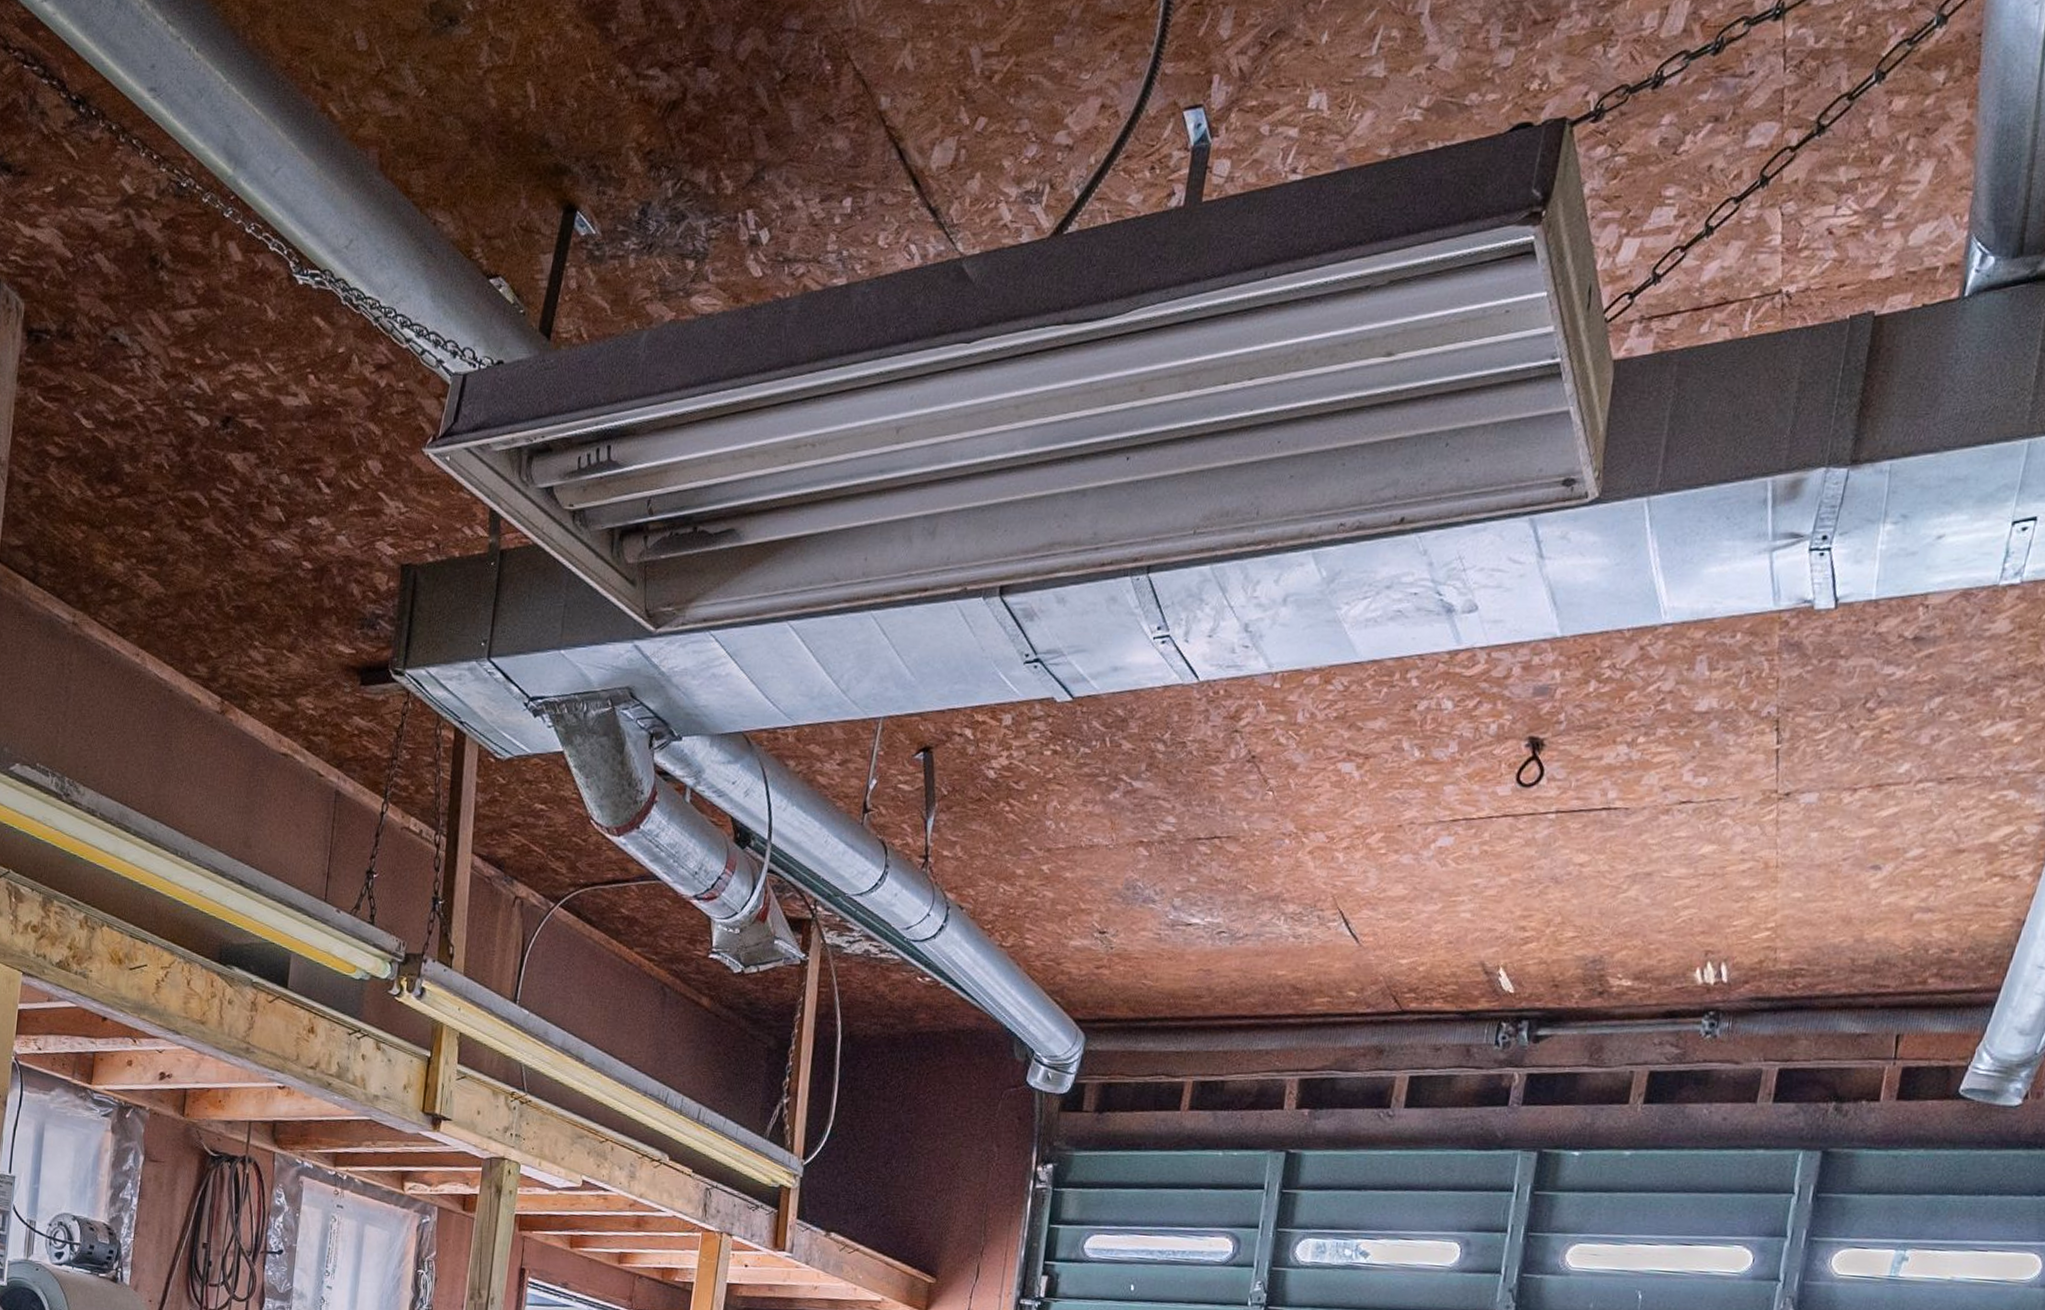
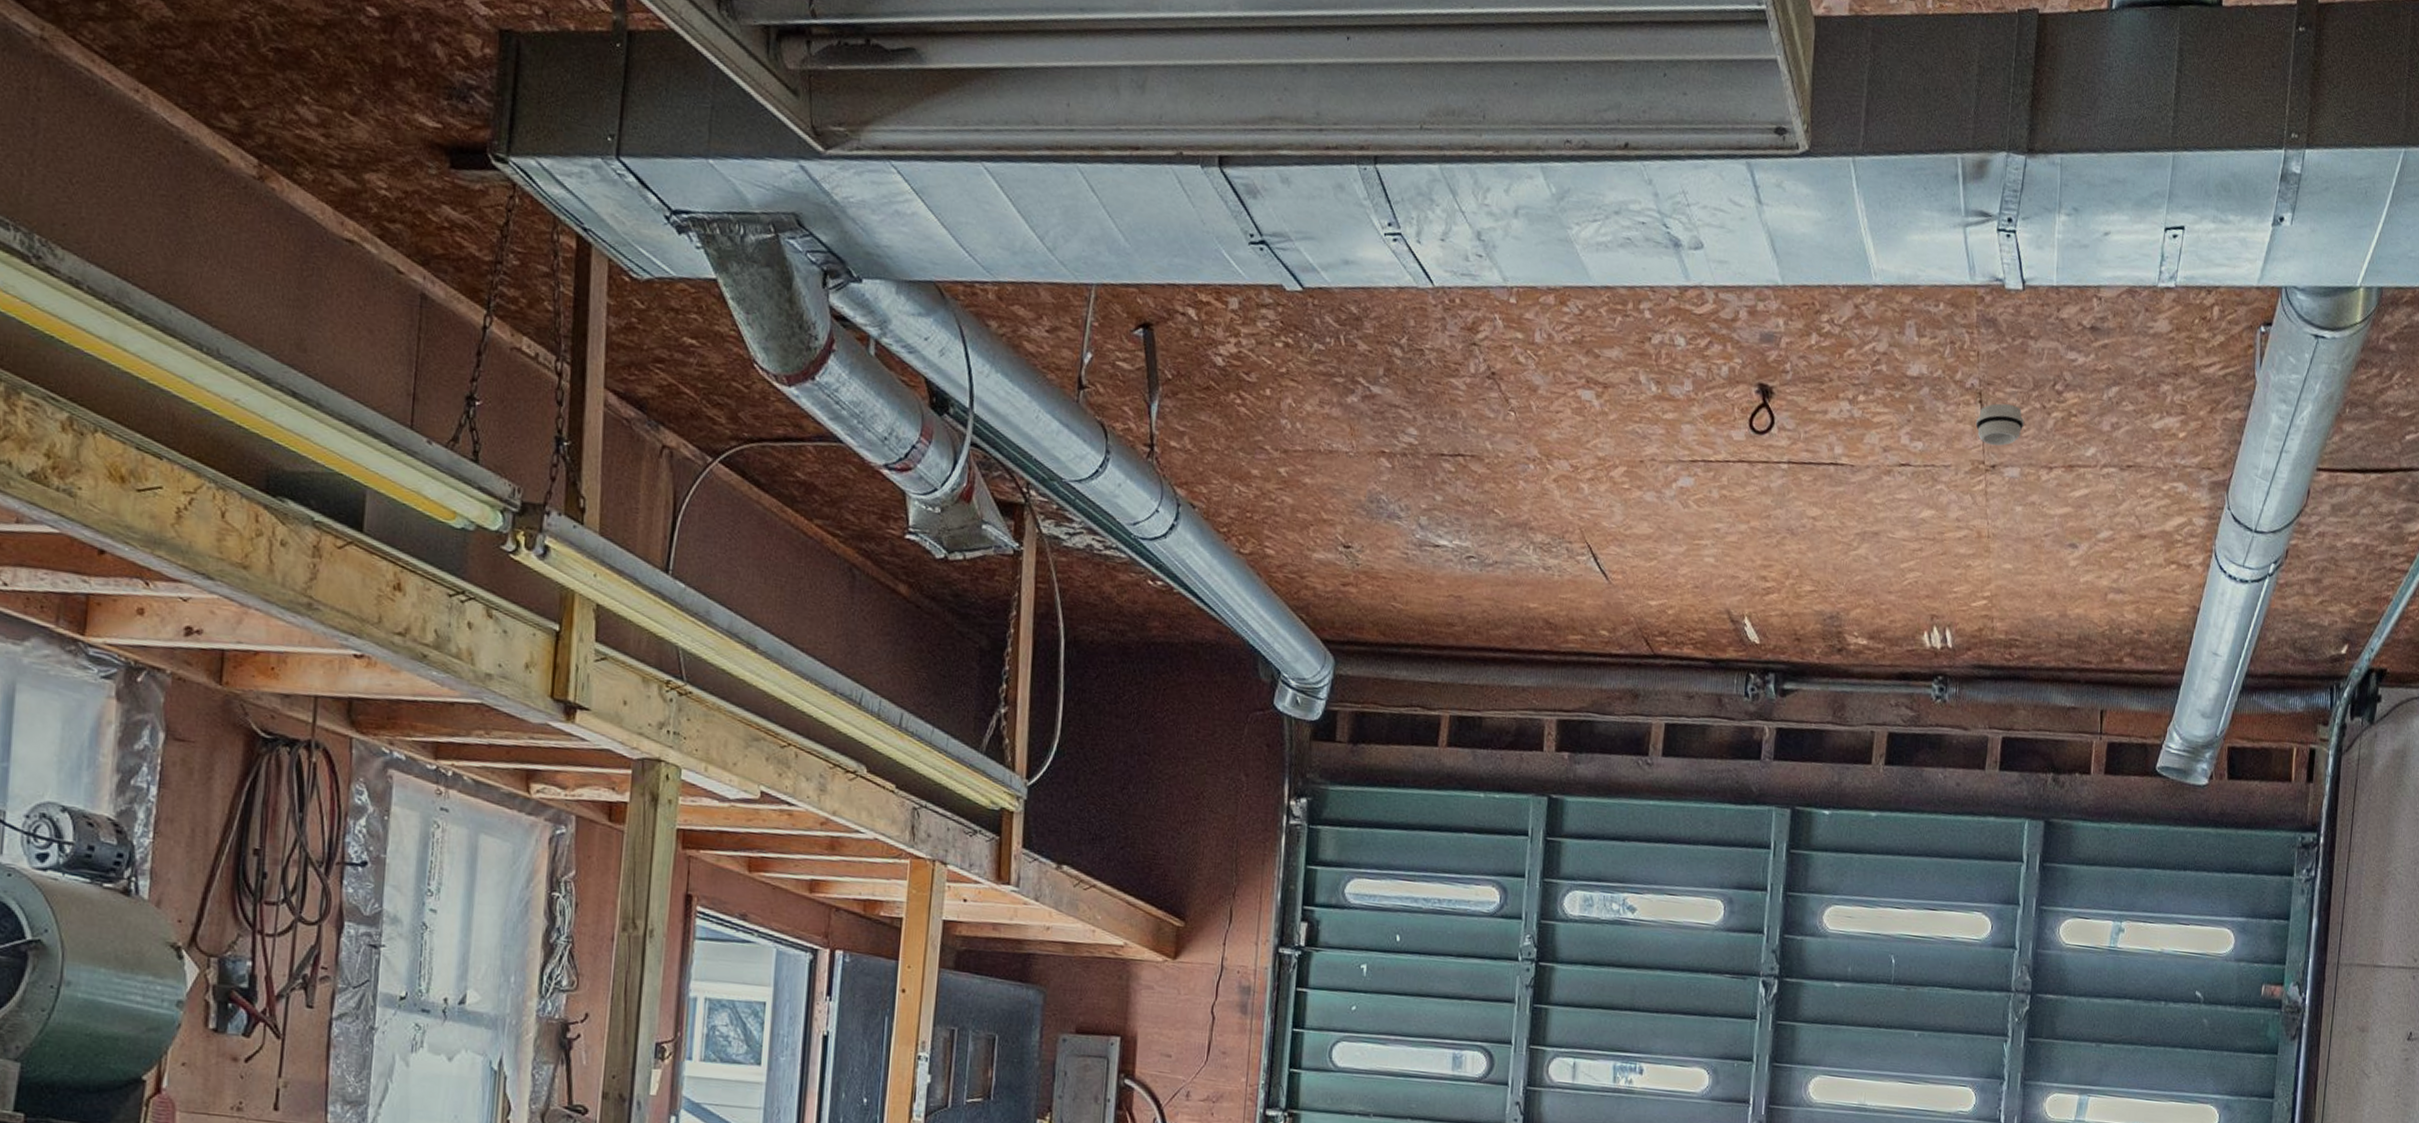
smoke detector: none [1769,728,1828,773] -> present [1975,403,2025,446]

